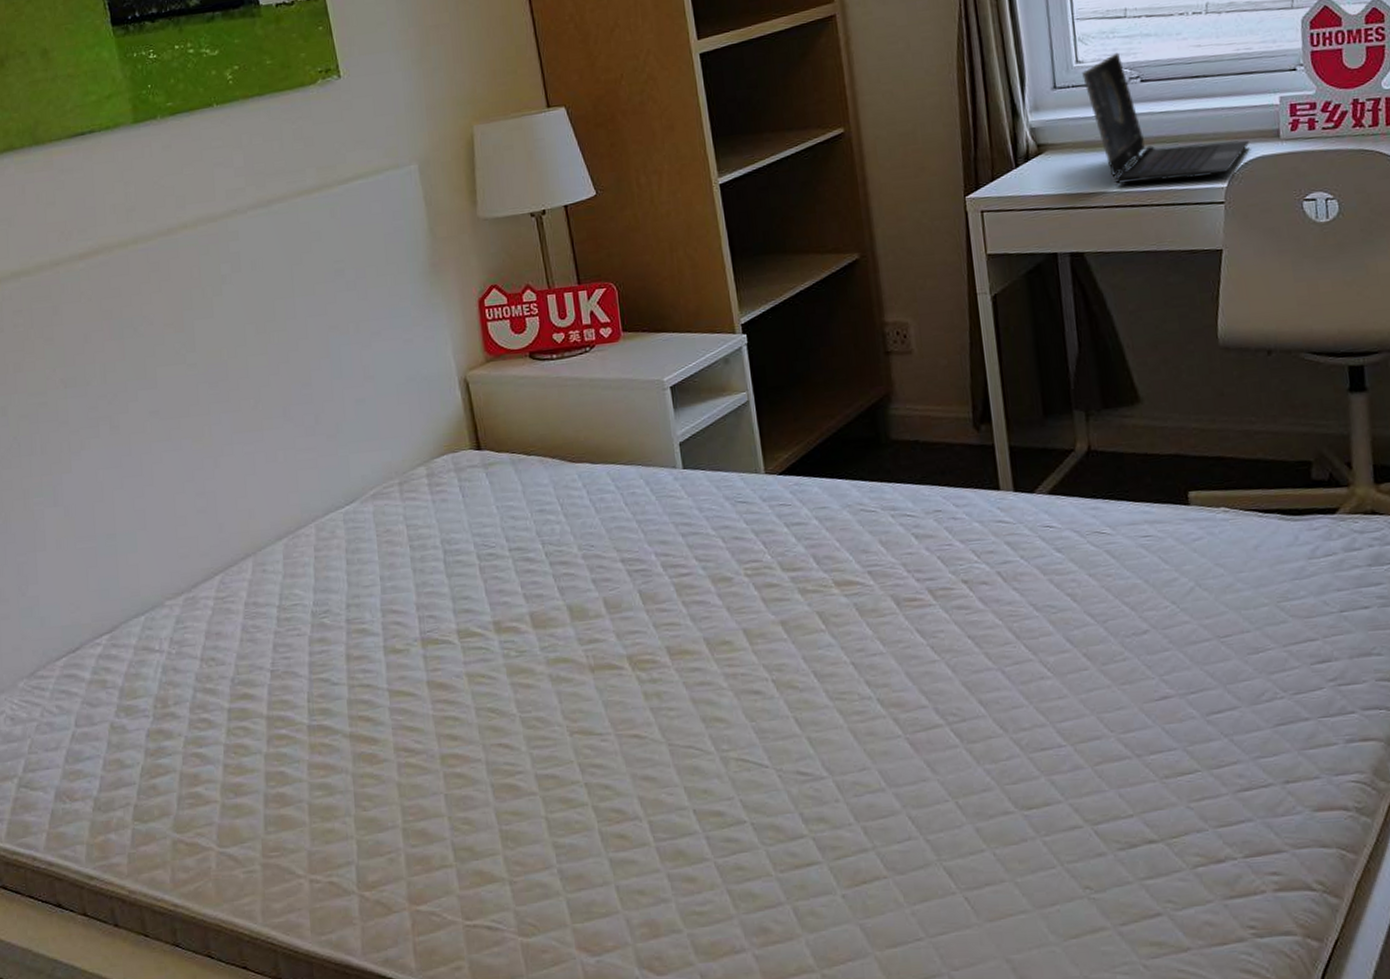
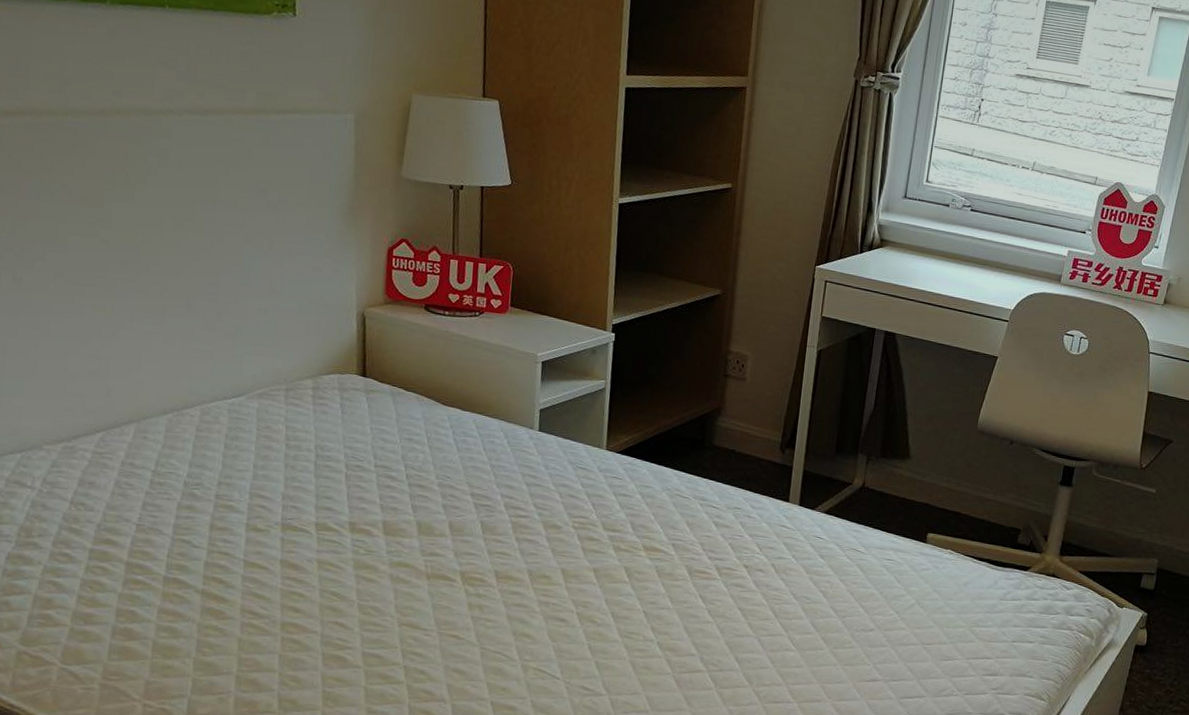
laptop: present [1082,52,1250,185] -> none [928,182,1039,299]

